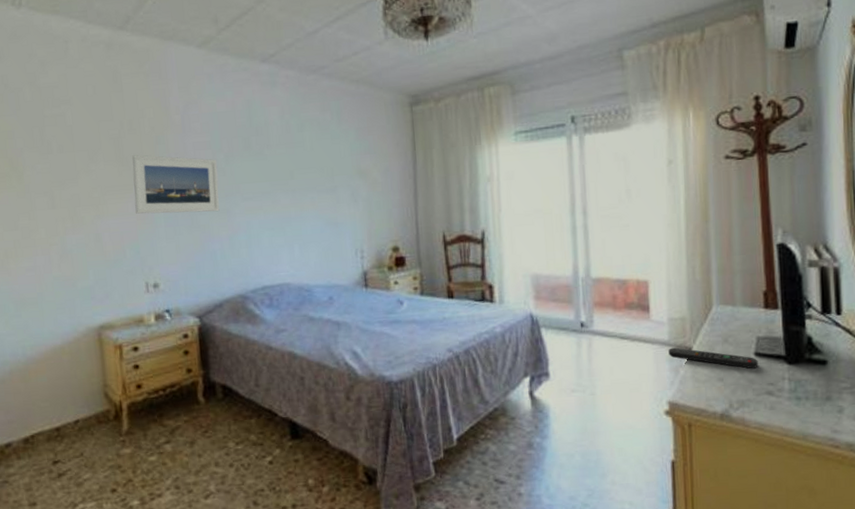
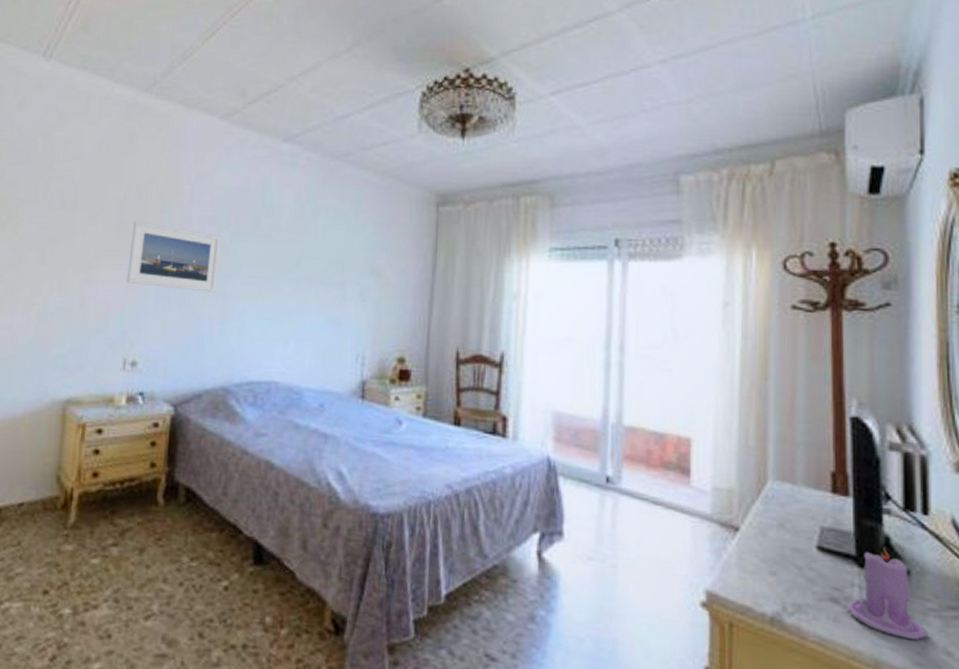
remote control: present [668,347,758,369] -> none [710,524,821,567]
candle: none [780,346,842,414] -> present [847,548,927,641]

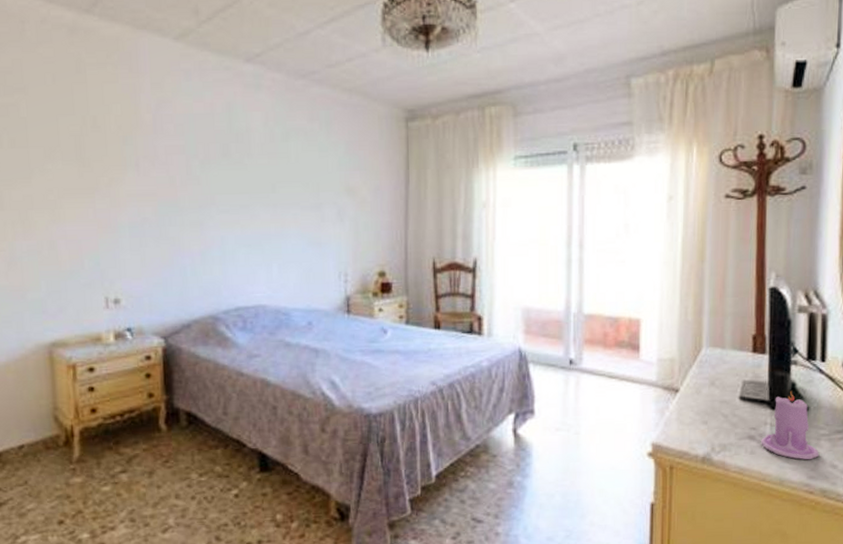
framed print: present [127,221,222,292] -> none [95,155,192,224]

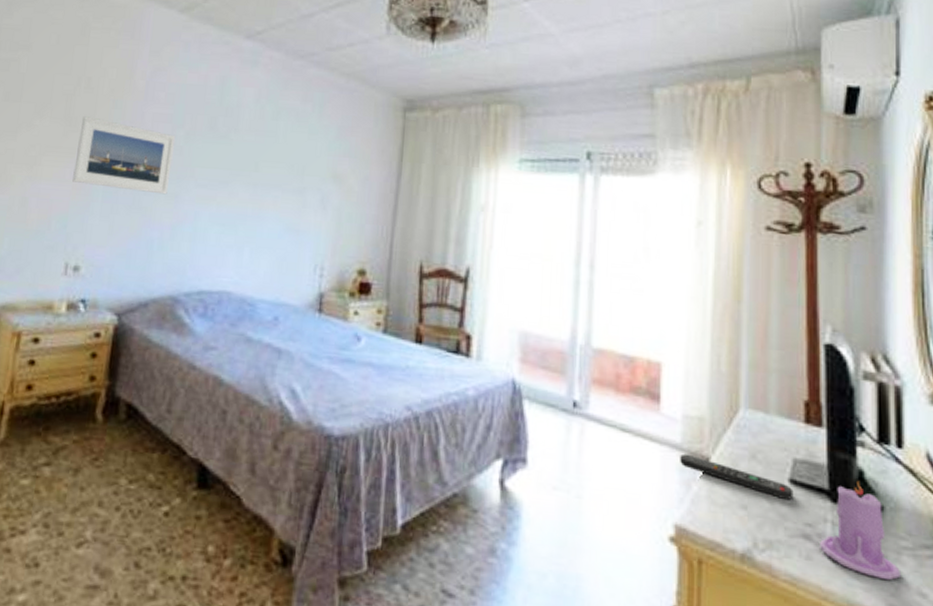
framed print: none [95,155,192,224] -> present [72,116,176,195]
remote control: none [656,388,743,413] -> present [680,453,794,501]

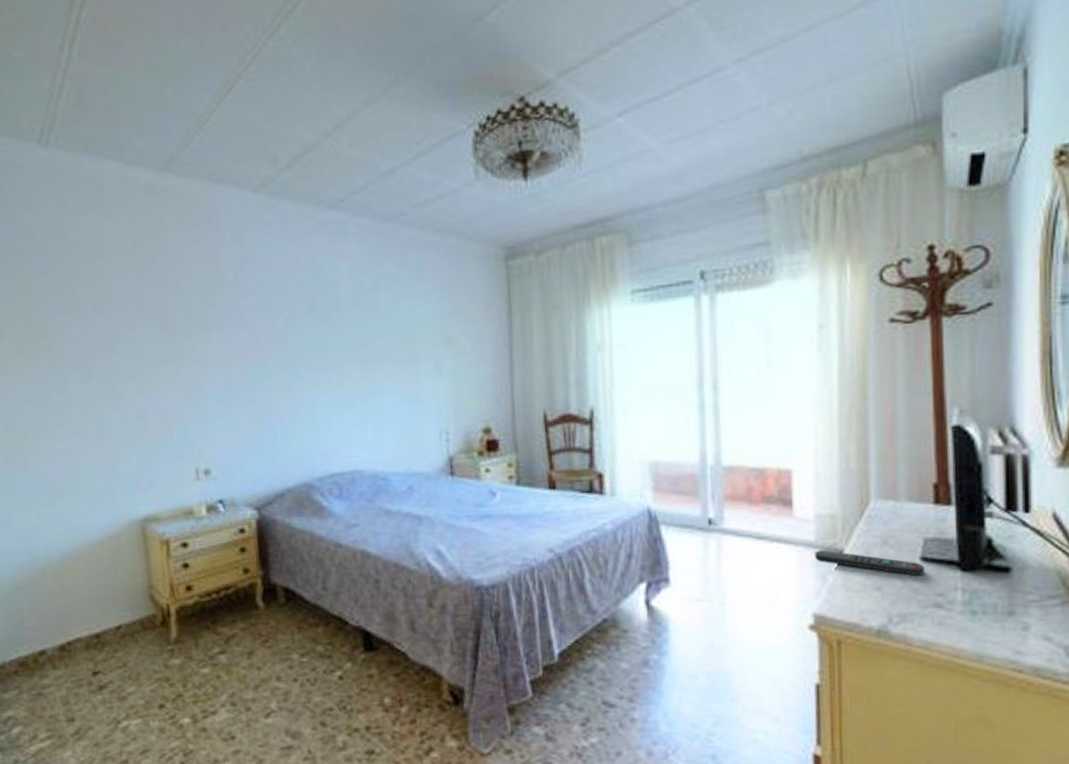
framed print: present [72,116,176,195] -> none [178,319,280,389]
candle: present [820,482,900,581] -> none [951,549,1027,632]

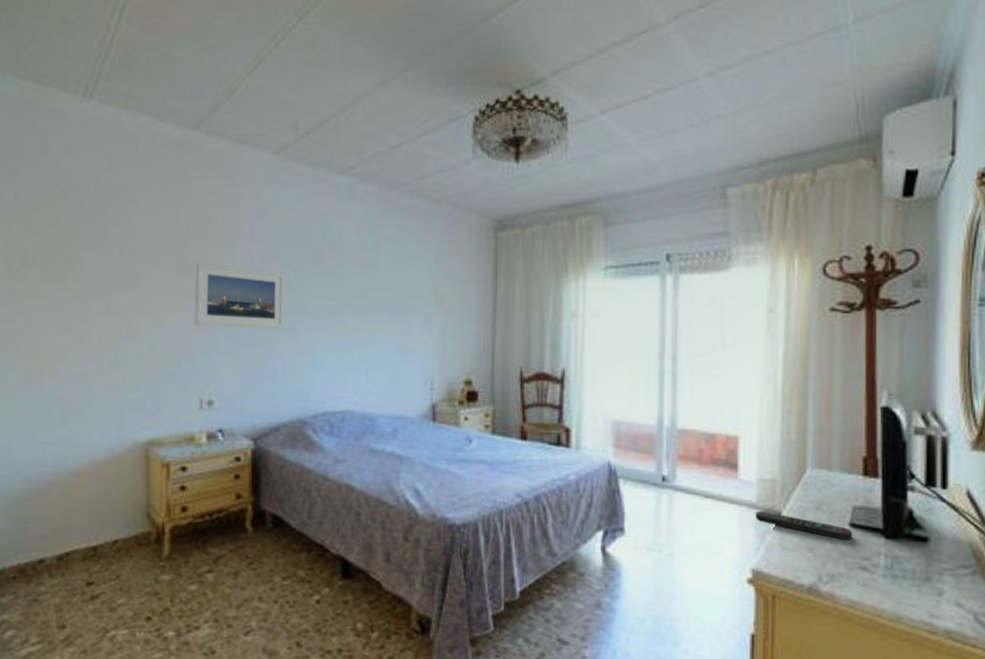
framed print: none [178,319,280,389] -> present [195,263,285,329]

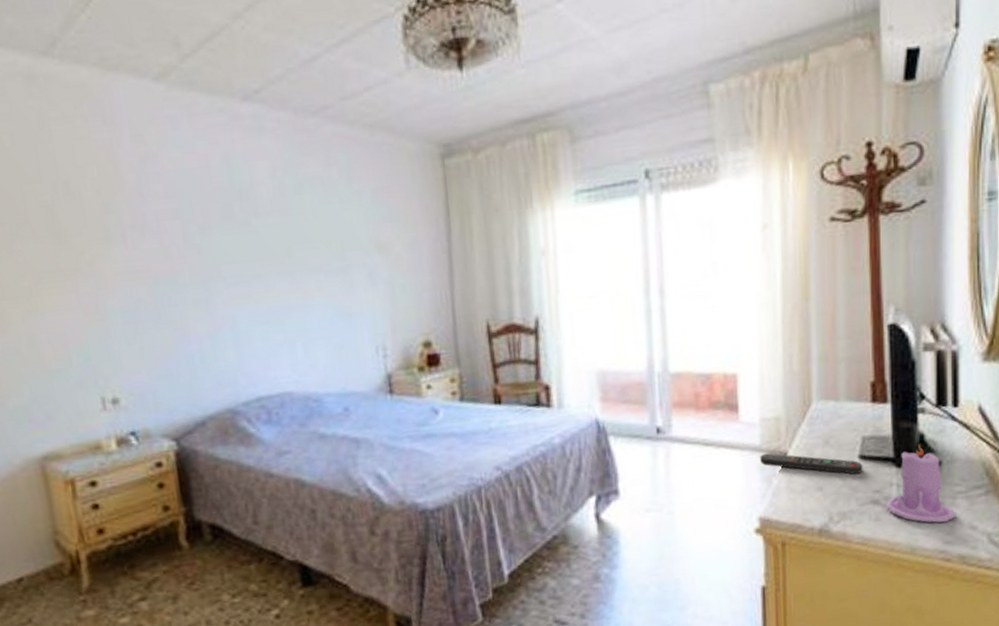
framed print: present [195,263,285,329] -> none [72,228,196,308]
candle: none [875,520,941,597] -> present [887,445,955,523]

